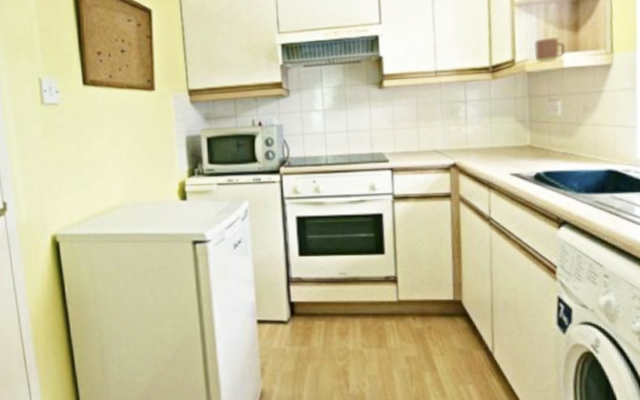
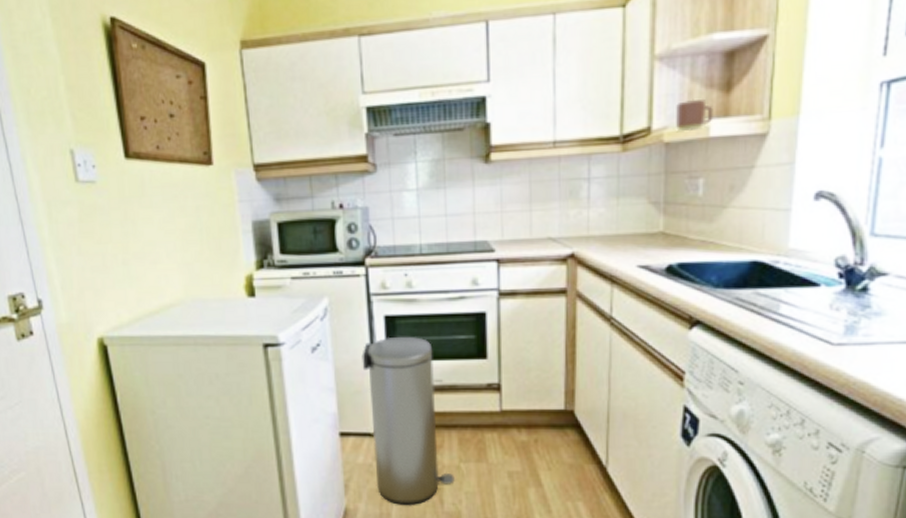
pedal bin: none [277,234,359,389] -> present [362,336,455,506]

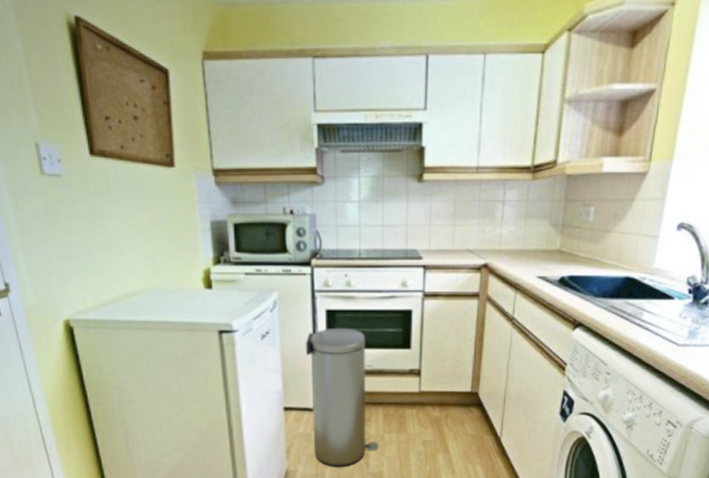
mug: present [676,98,713,132] -> none [577,139,607,167]

